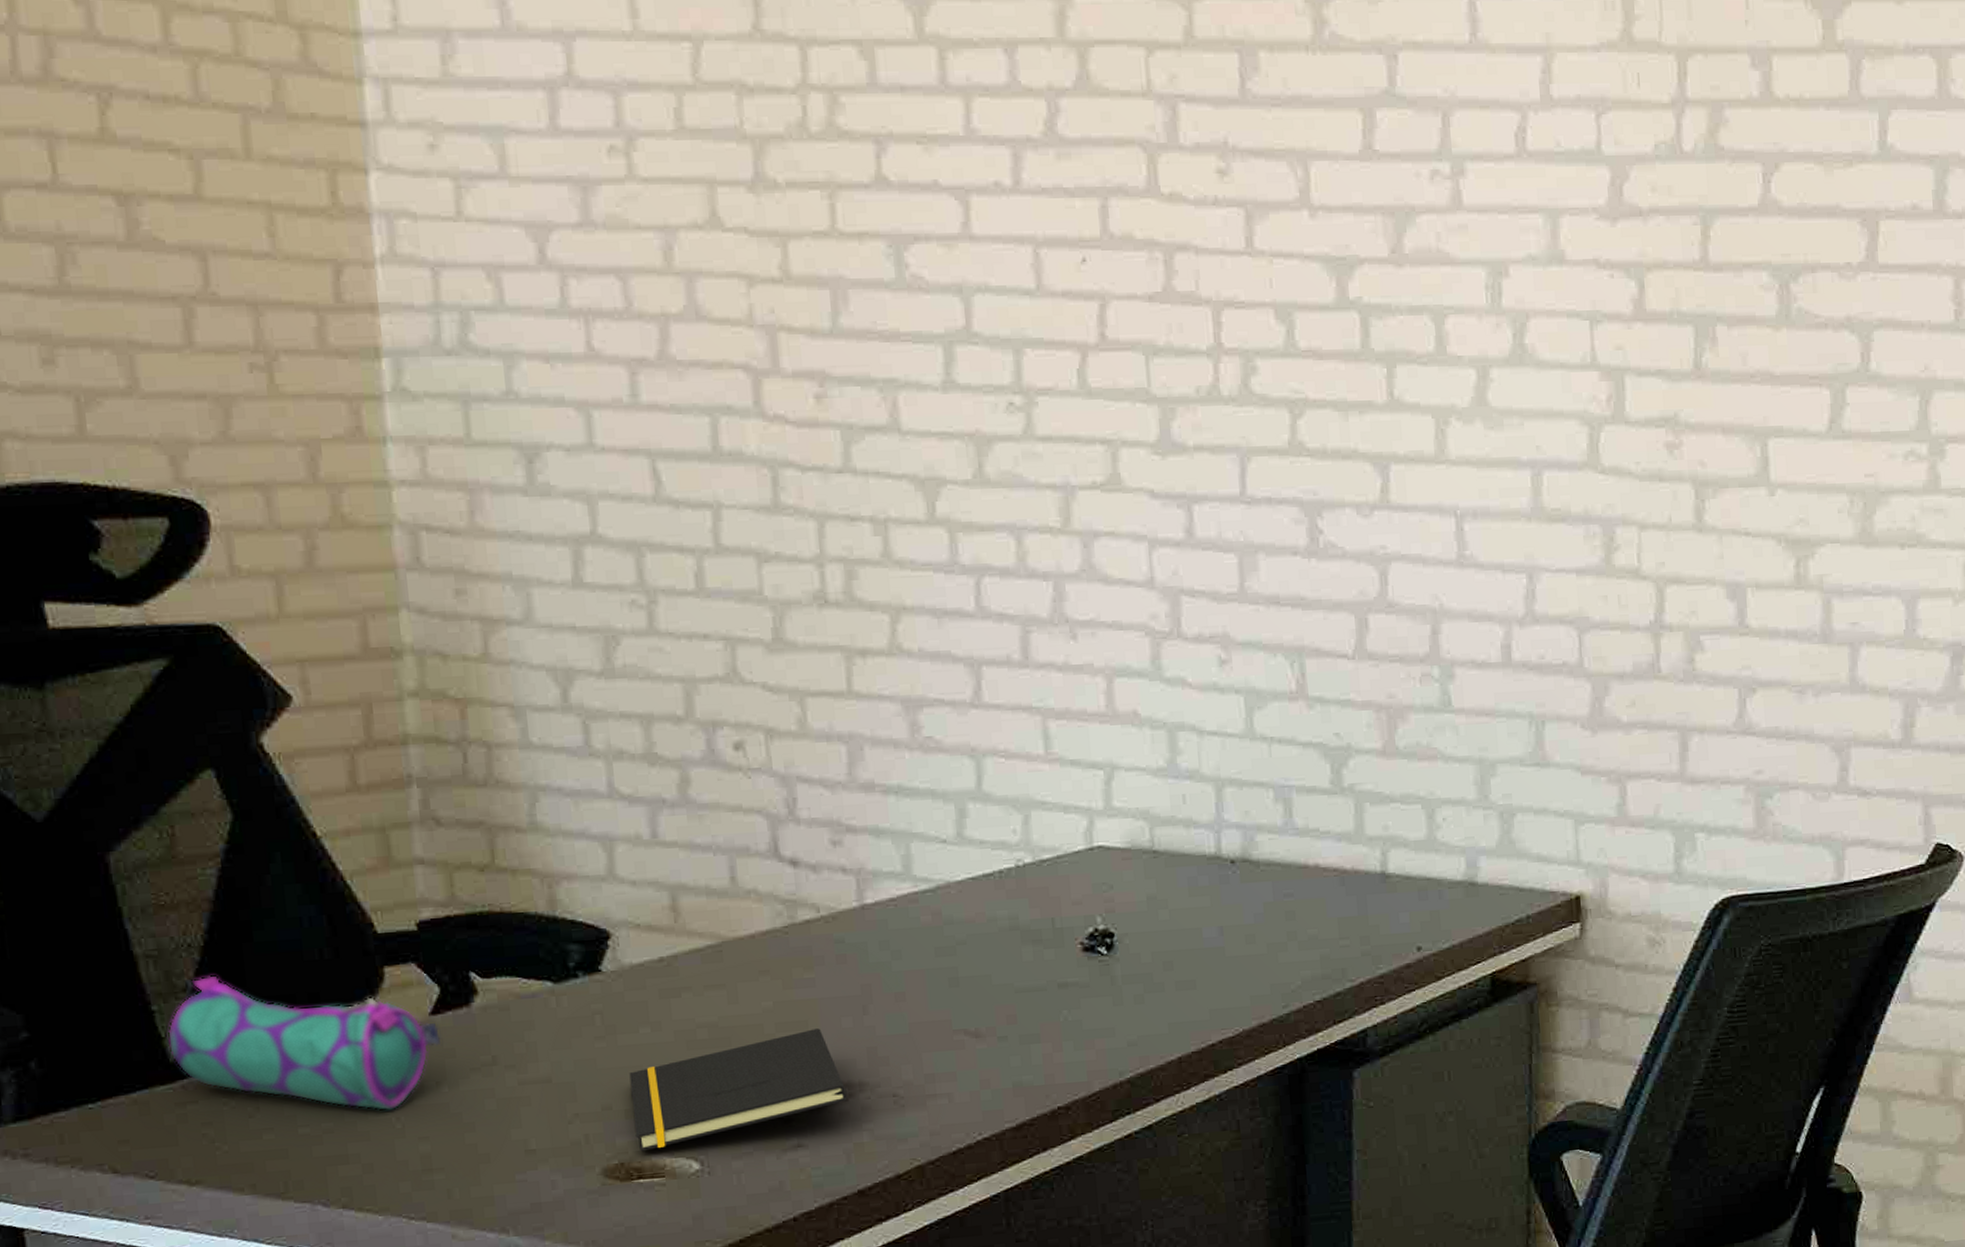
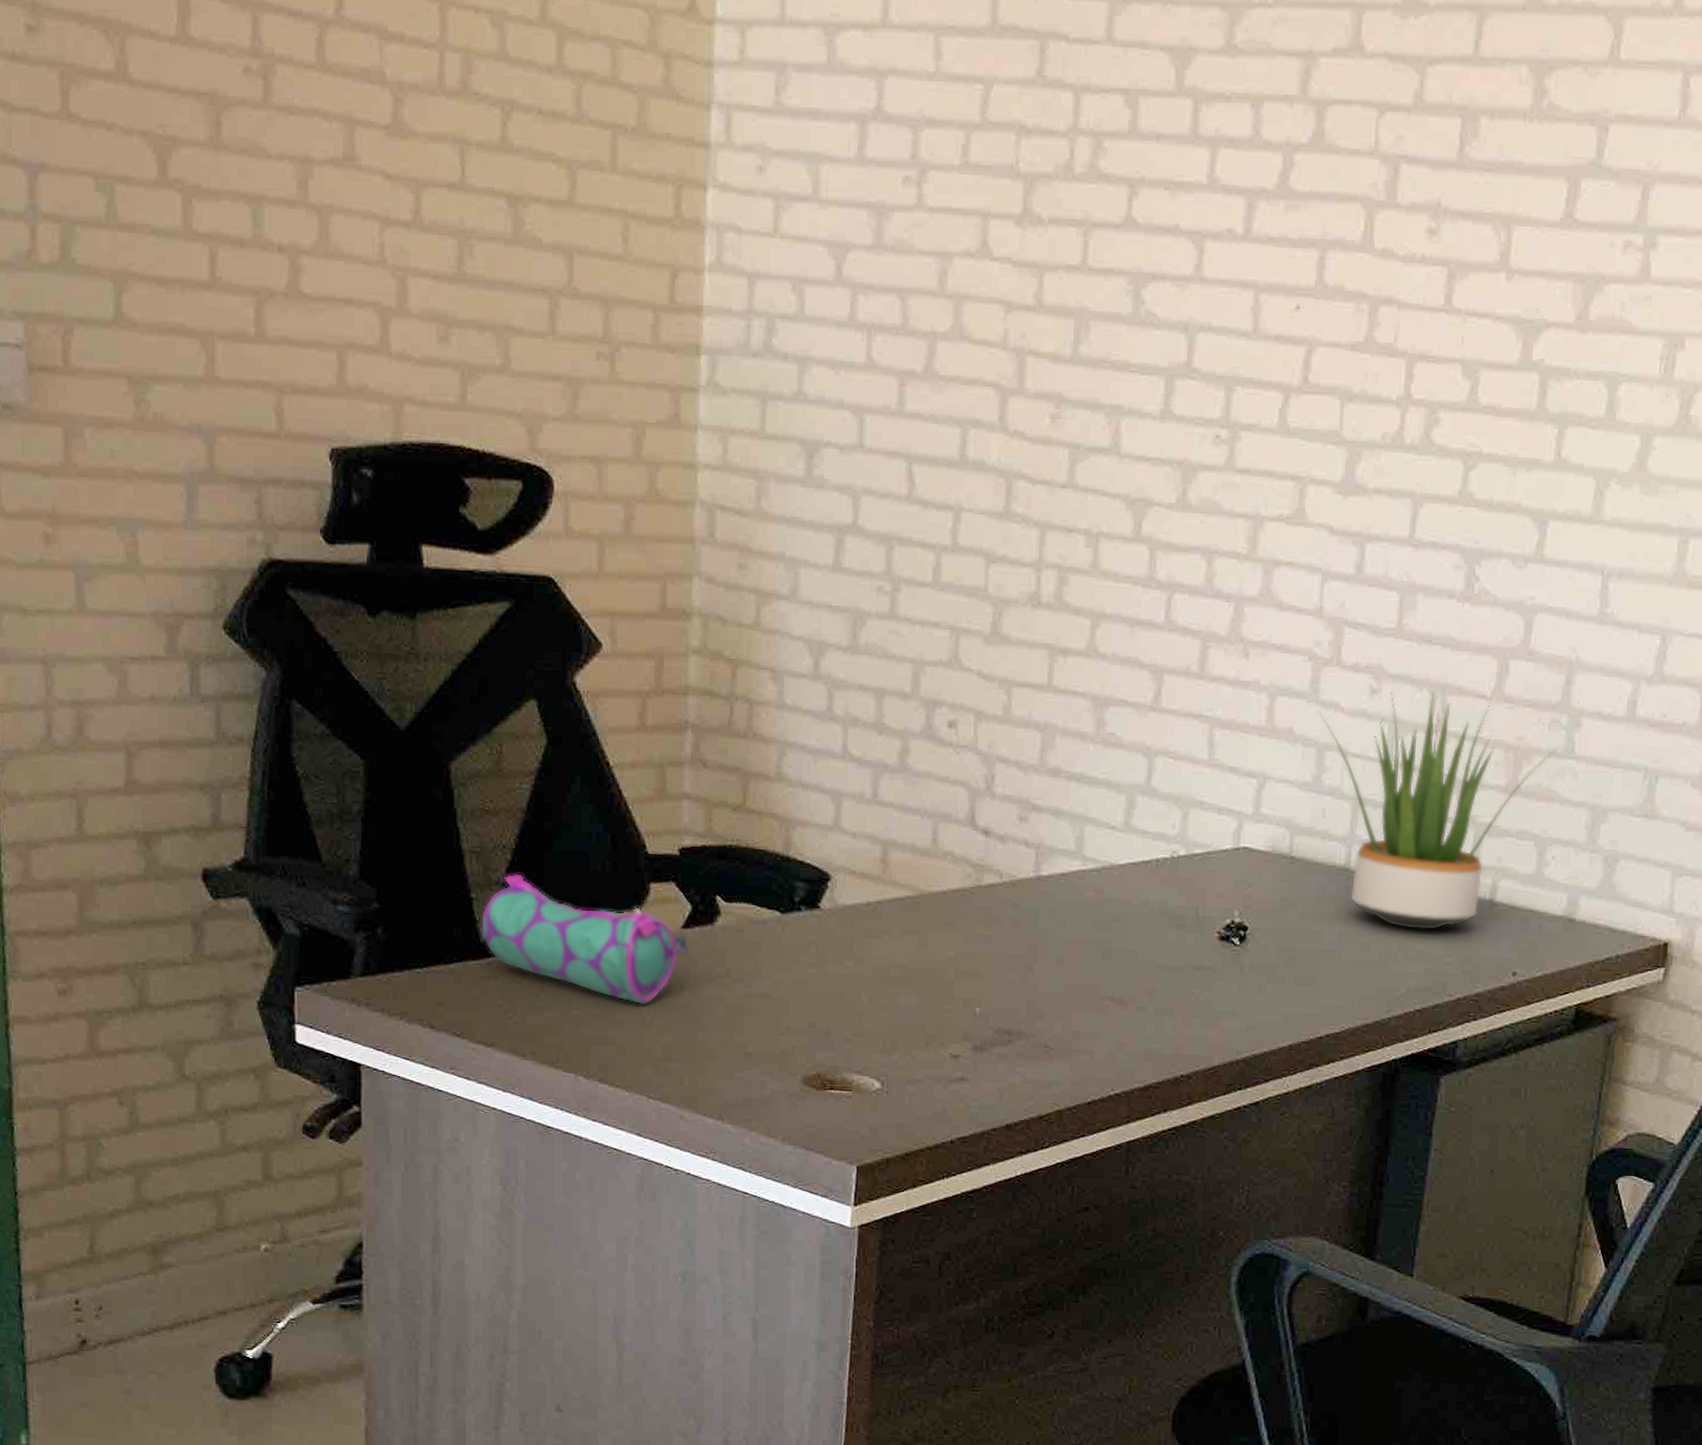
notepad: present [629,1028,847,1152] -> none [832,979,1007,1067]
potted plant: none [1164,655,1434,915] -> present [1319,691,1558,931]

